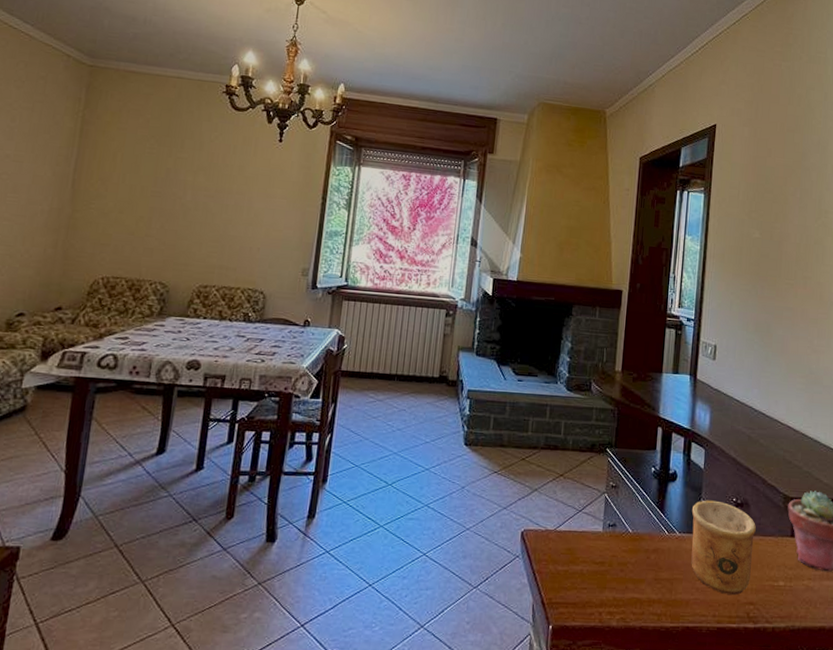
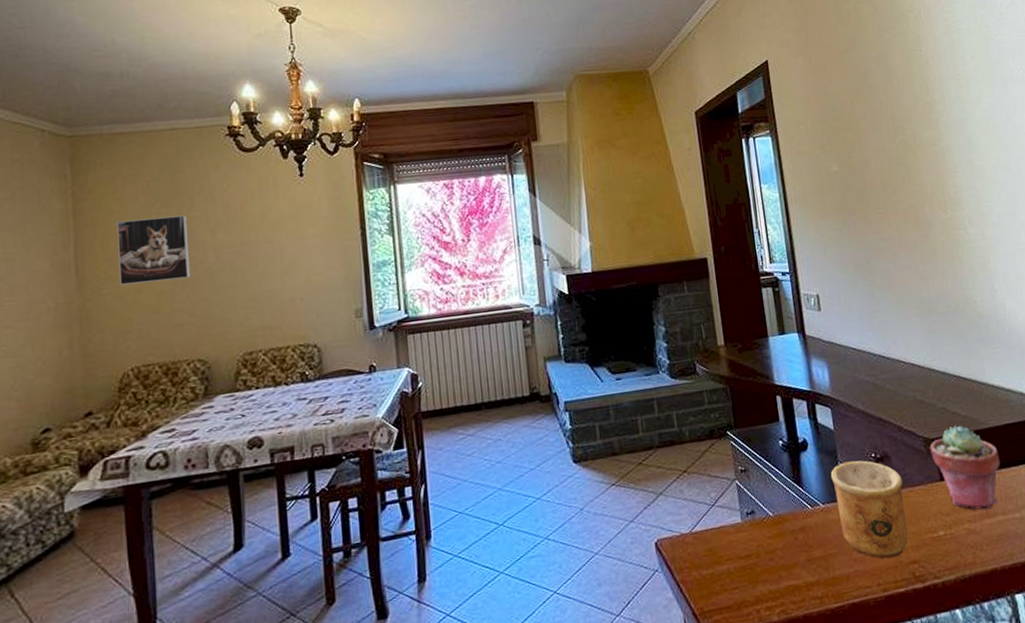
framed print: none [107,148,176,210] -> present [117,215,191,285]

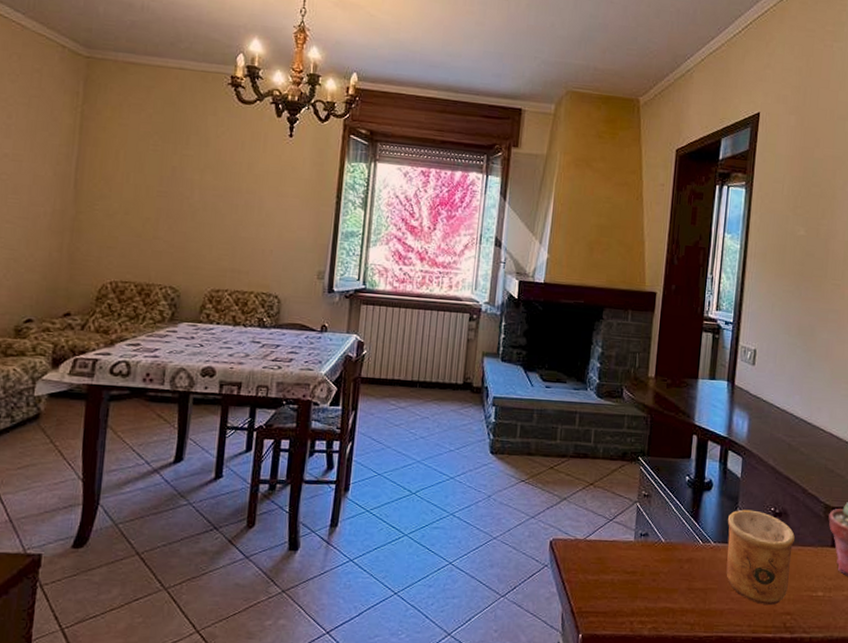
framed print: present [117,215,191,285] -> none [112,146,181,210]

